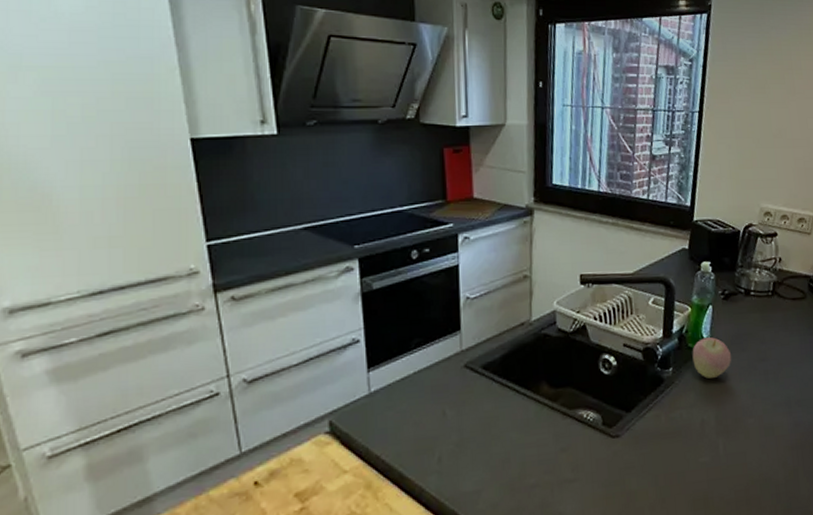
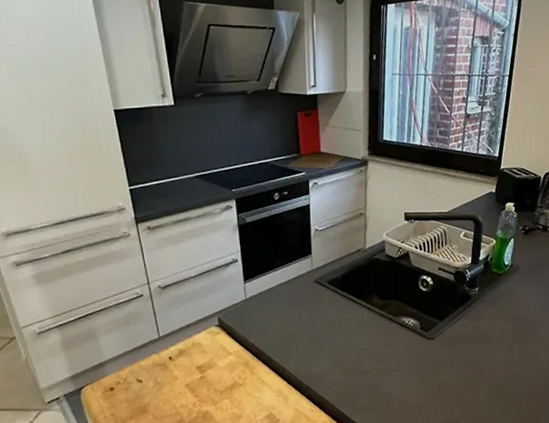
apple: present [692,337,732,379] -> none [495,264,529,297]

